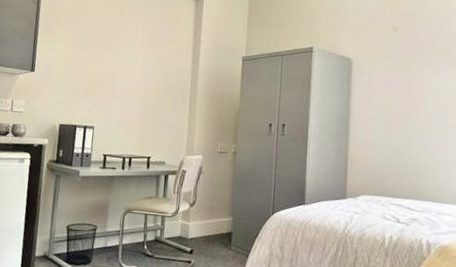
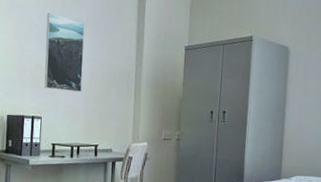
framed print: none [98,22,141,103] -> present [44,12,85,93]

